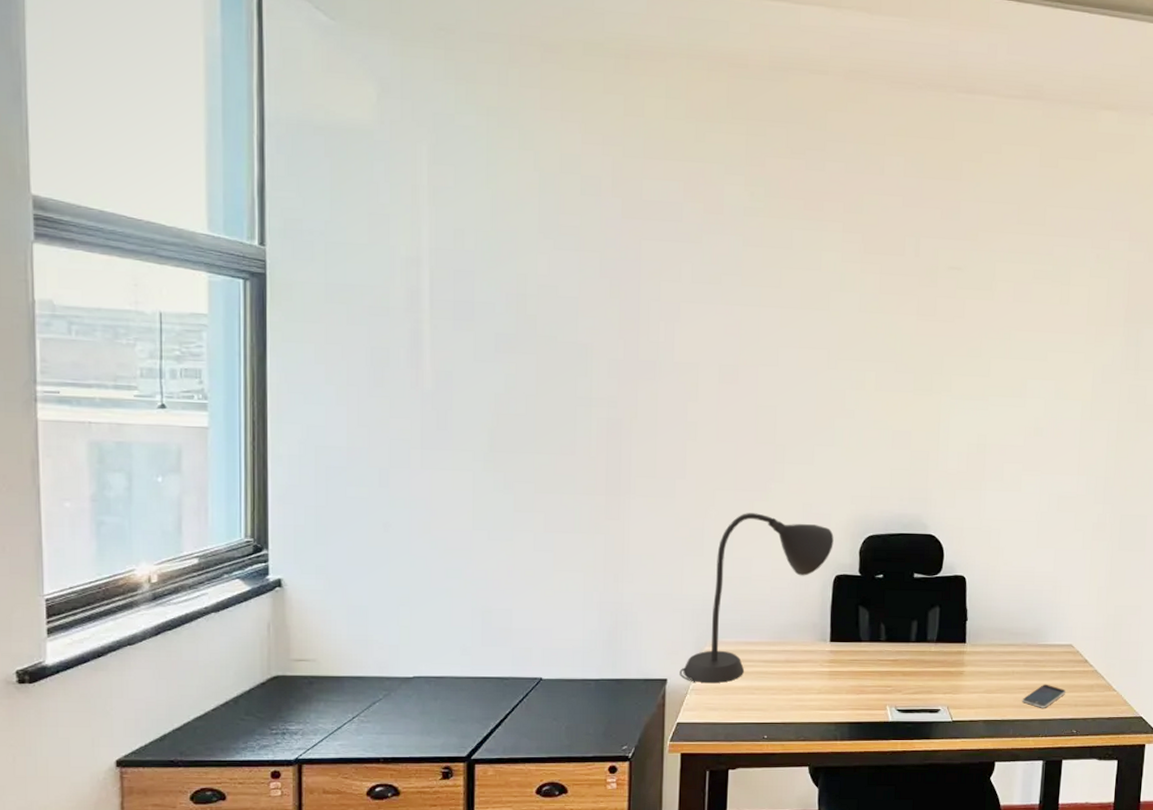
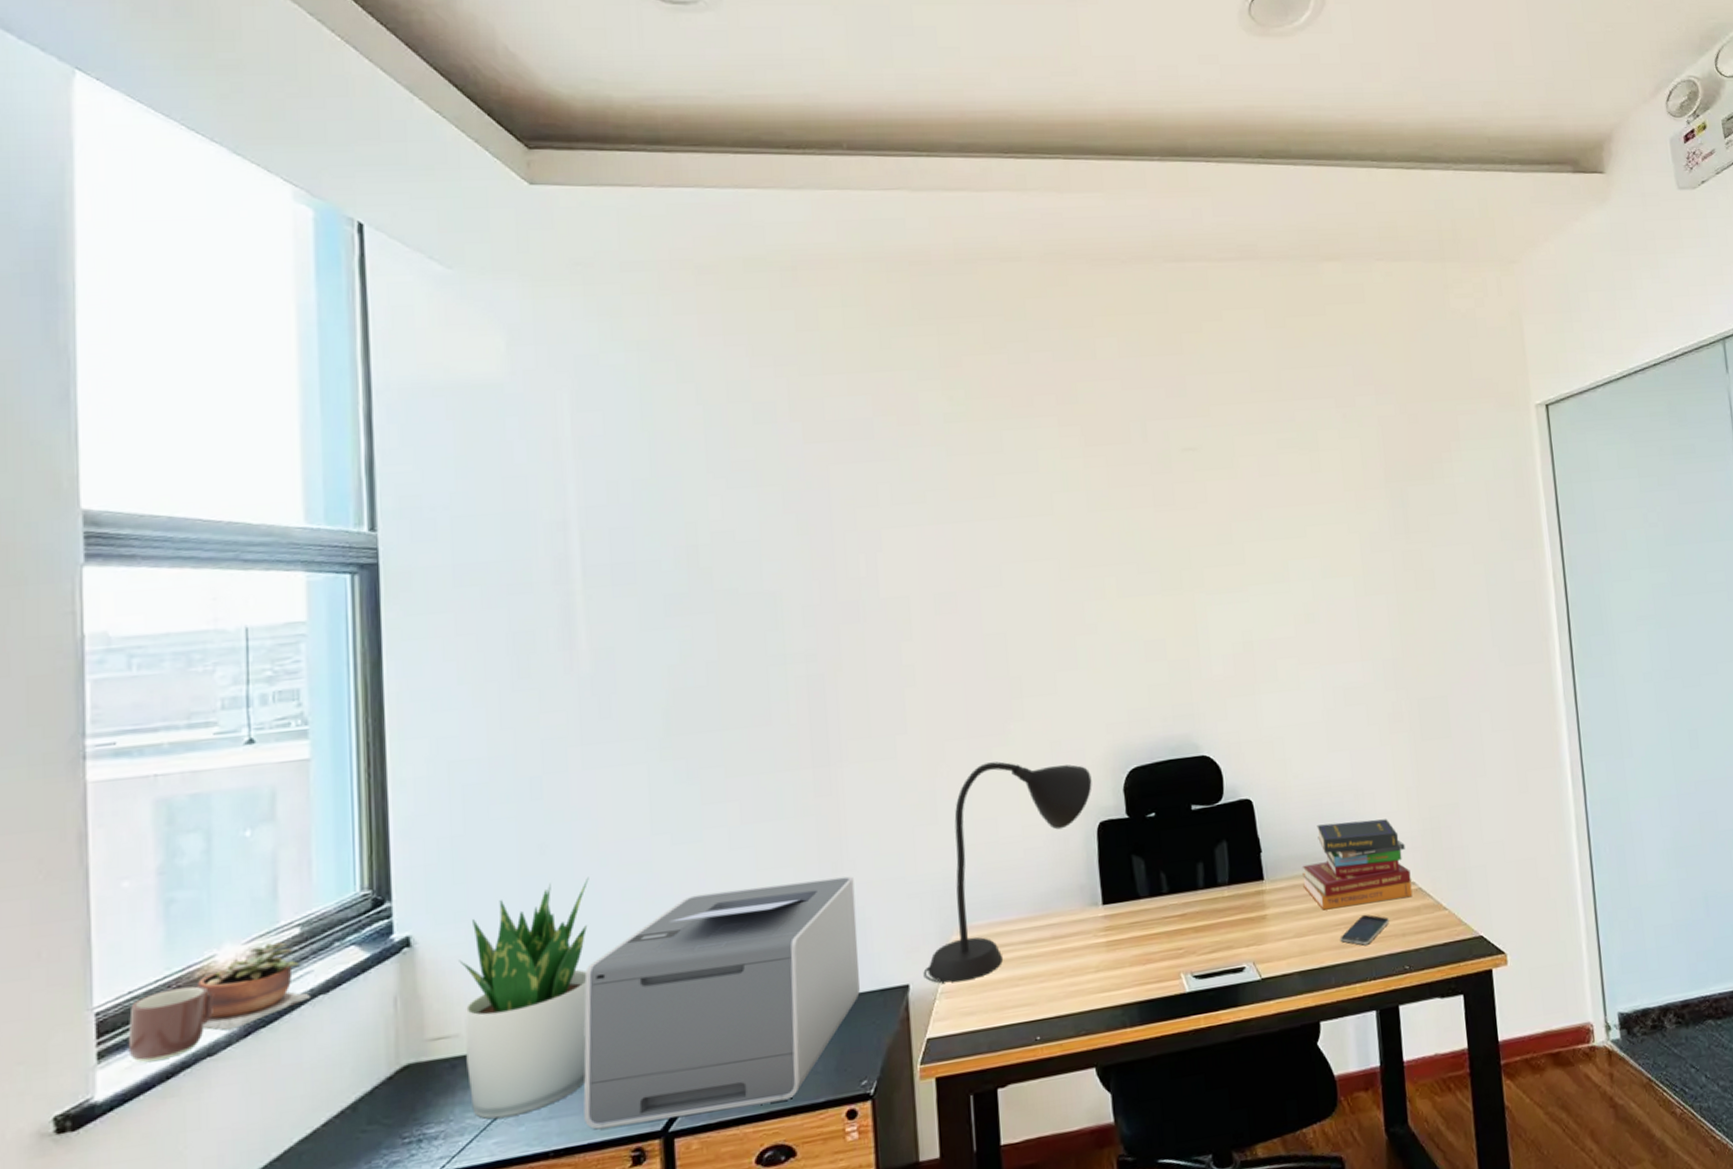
mug: none [69,590,133,643] -> present [128,985,213,1063]
succulent plant: none [120,567,206,628] -> present [196,942,312,1030]
planter: none [318,554,422,727] -> present [459,876,589,1120]
printer: none [408,582,631,750] -> present [583,876,860,1130]
books: none [998,606,1090,677] -> present [1302,819,1413,911]

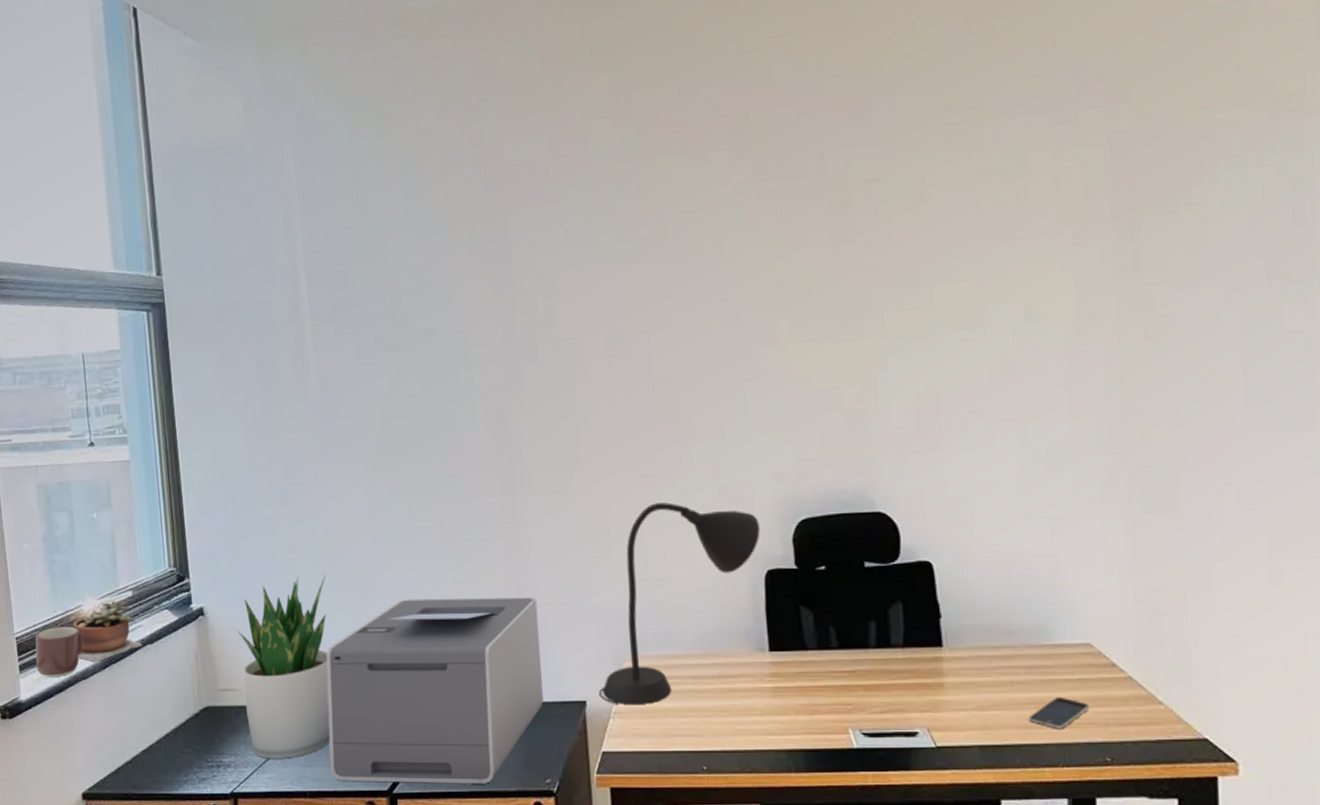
books: present [1302,819,1413,911] -> none [987,595,1120,686]

